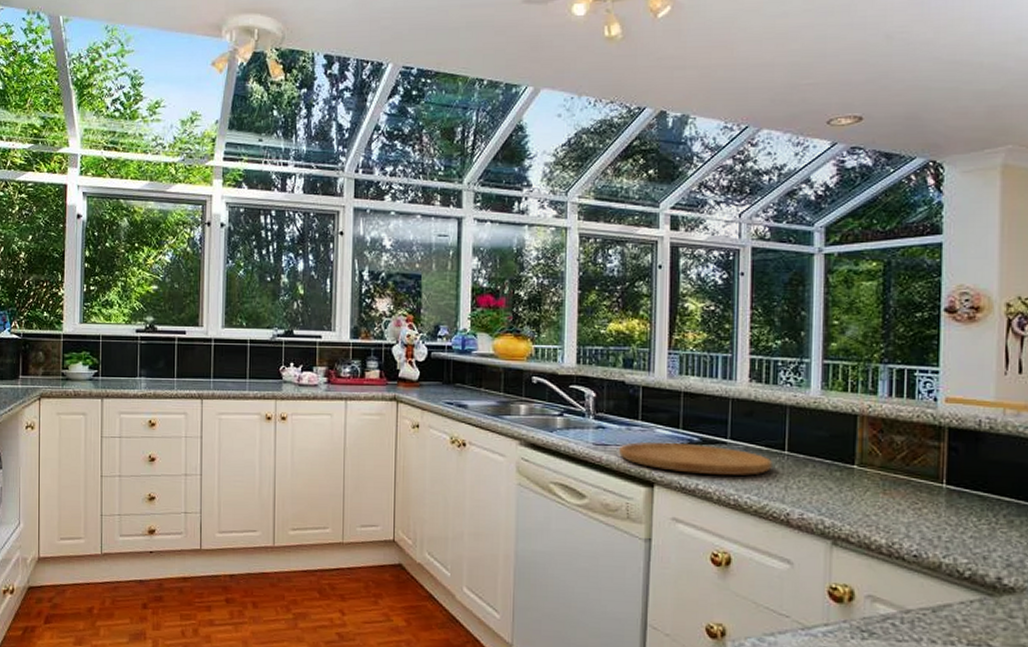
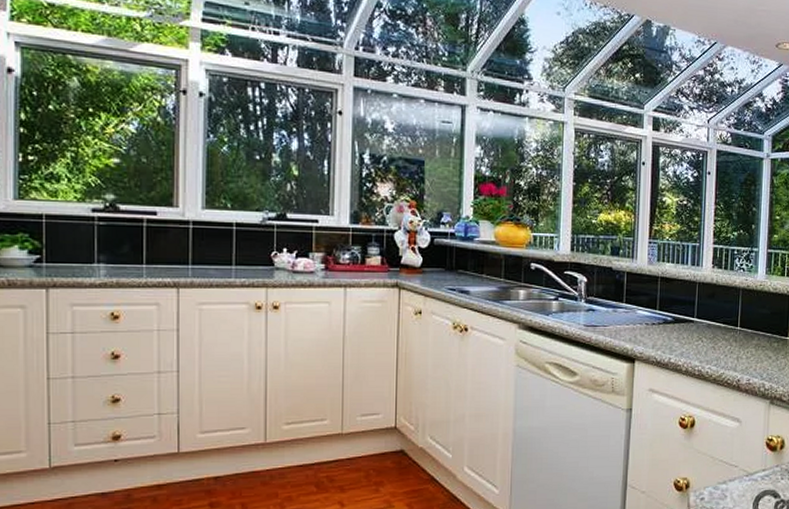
cutting board: present [618,442,772,476] -> none [605,323,728,350]

